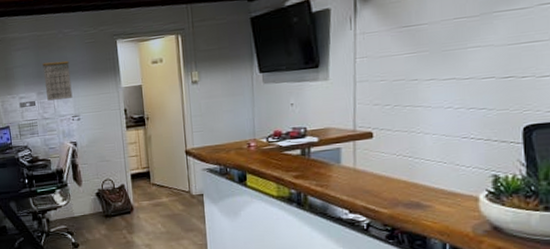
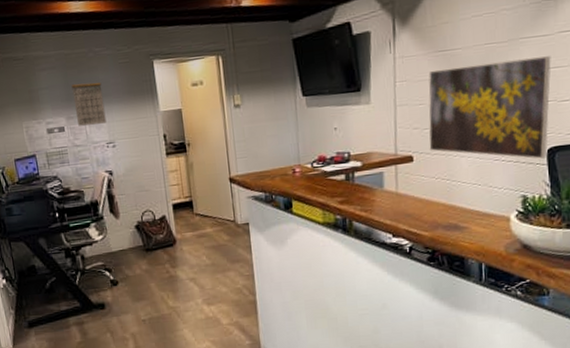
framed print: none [390,30,529,138] -> present [428,56,551,159]

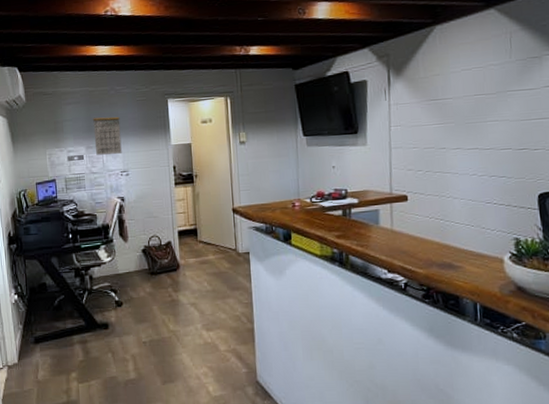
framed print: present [428,56,551,159] -> none [421,108,538,204]

